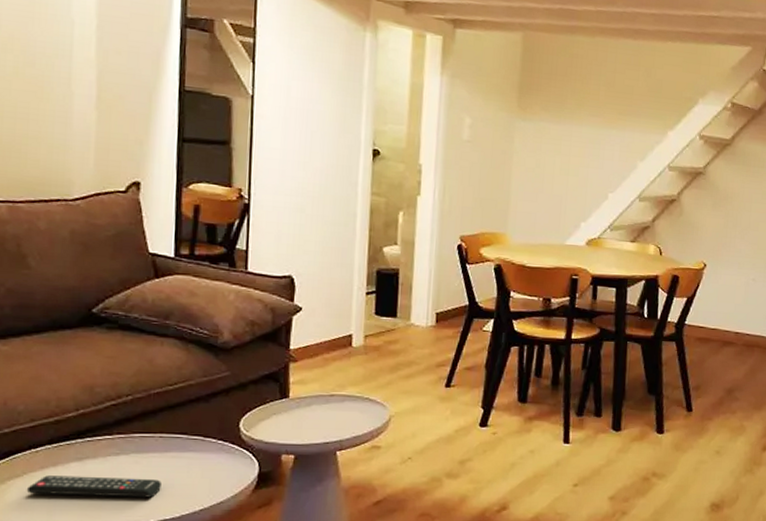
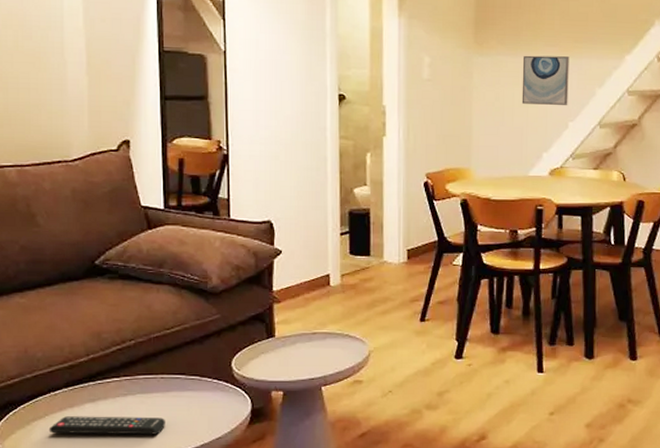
wall art: none [562,123,613,176] -> present [521,55,569,105]

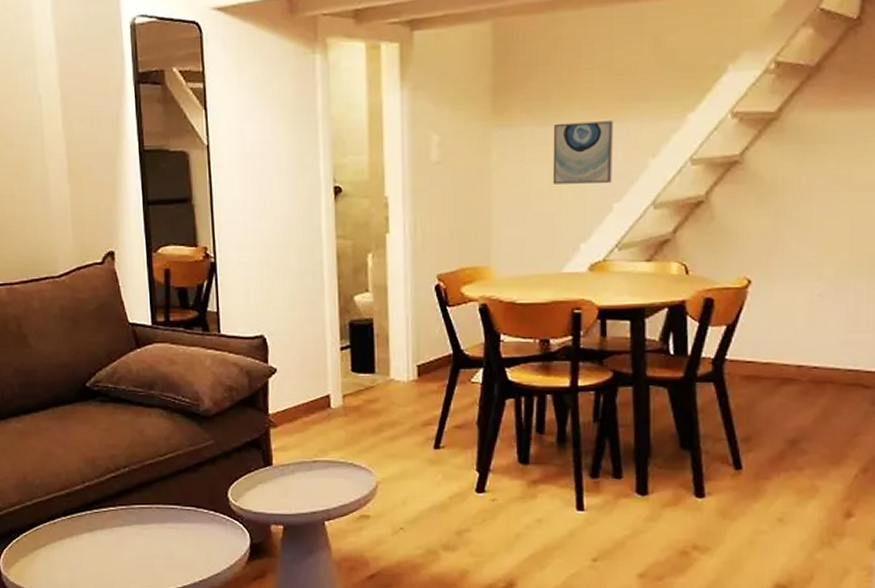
remote control: present [48,416,165,435] -> none [50,546,163,568]

